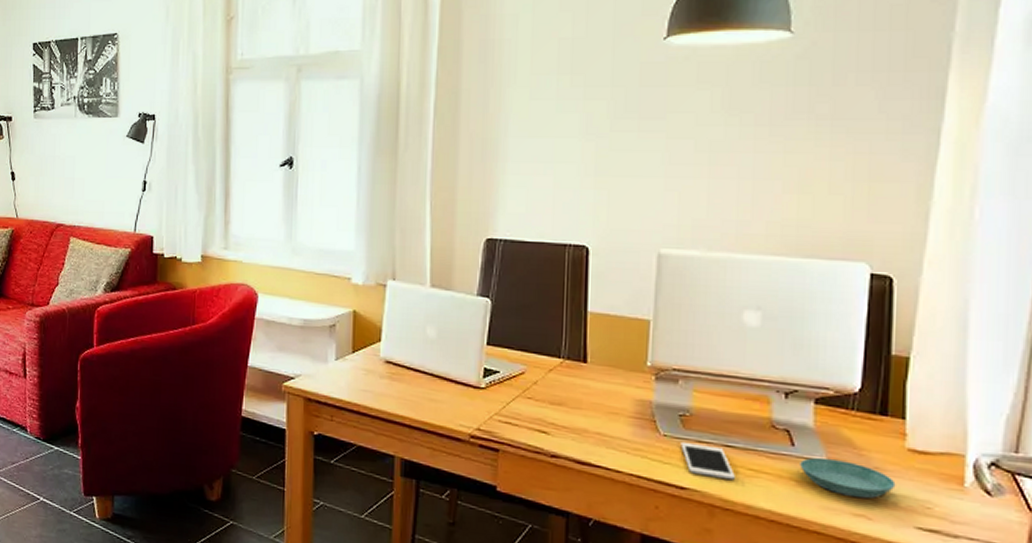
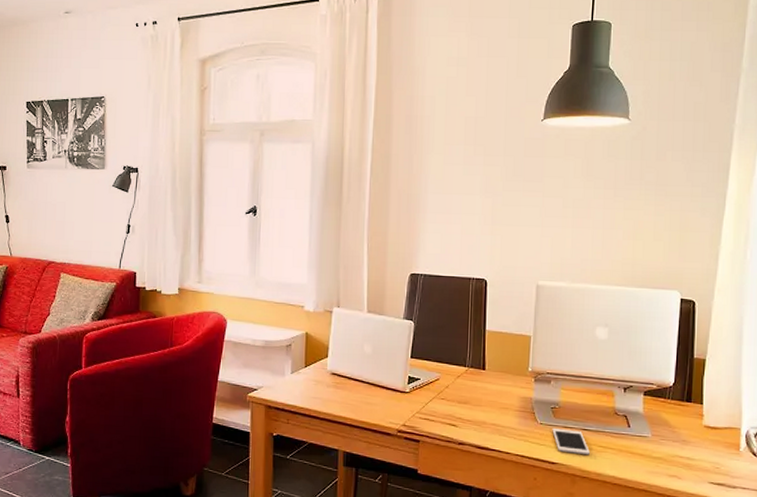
saucer: present [800,457,896,499] -> none [634,435,697,464]

